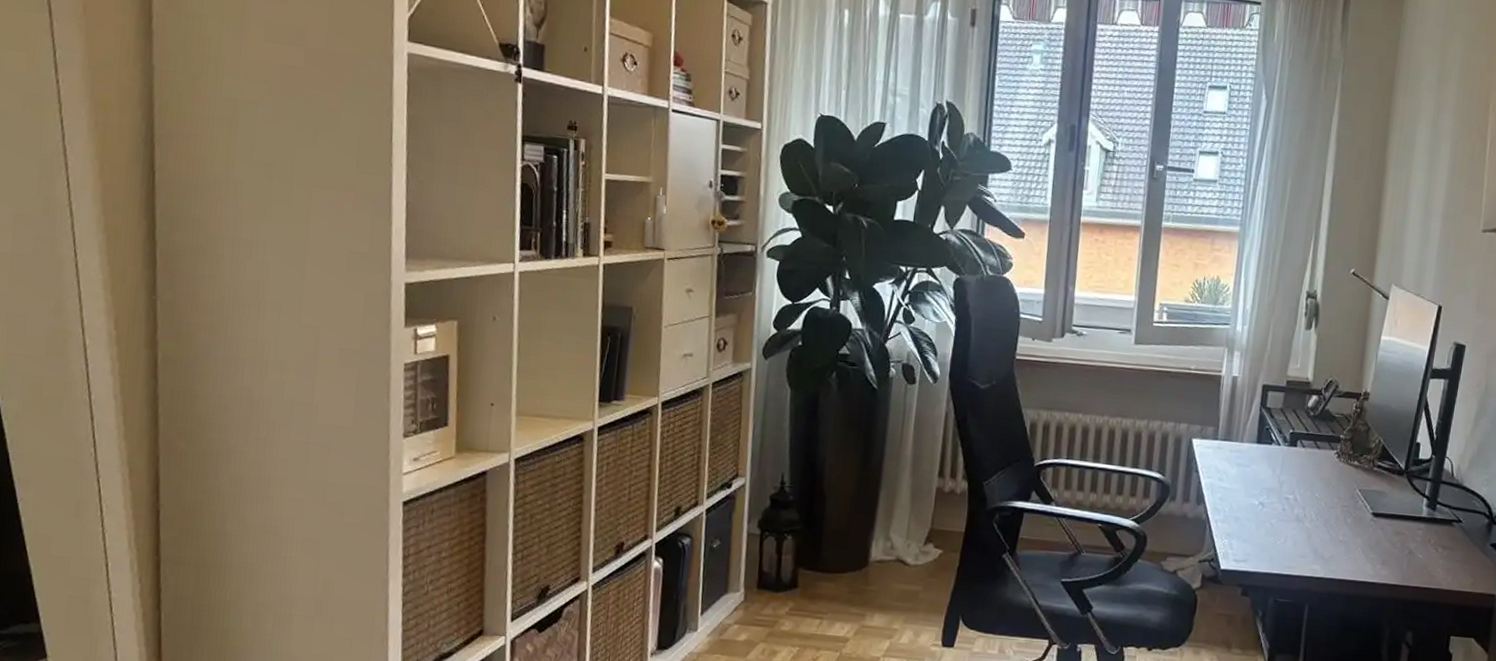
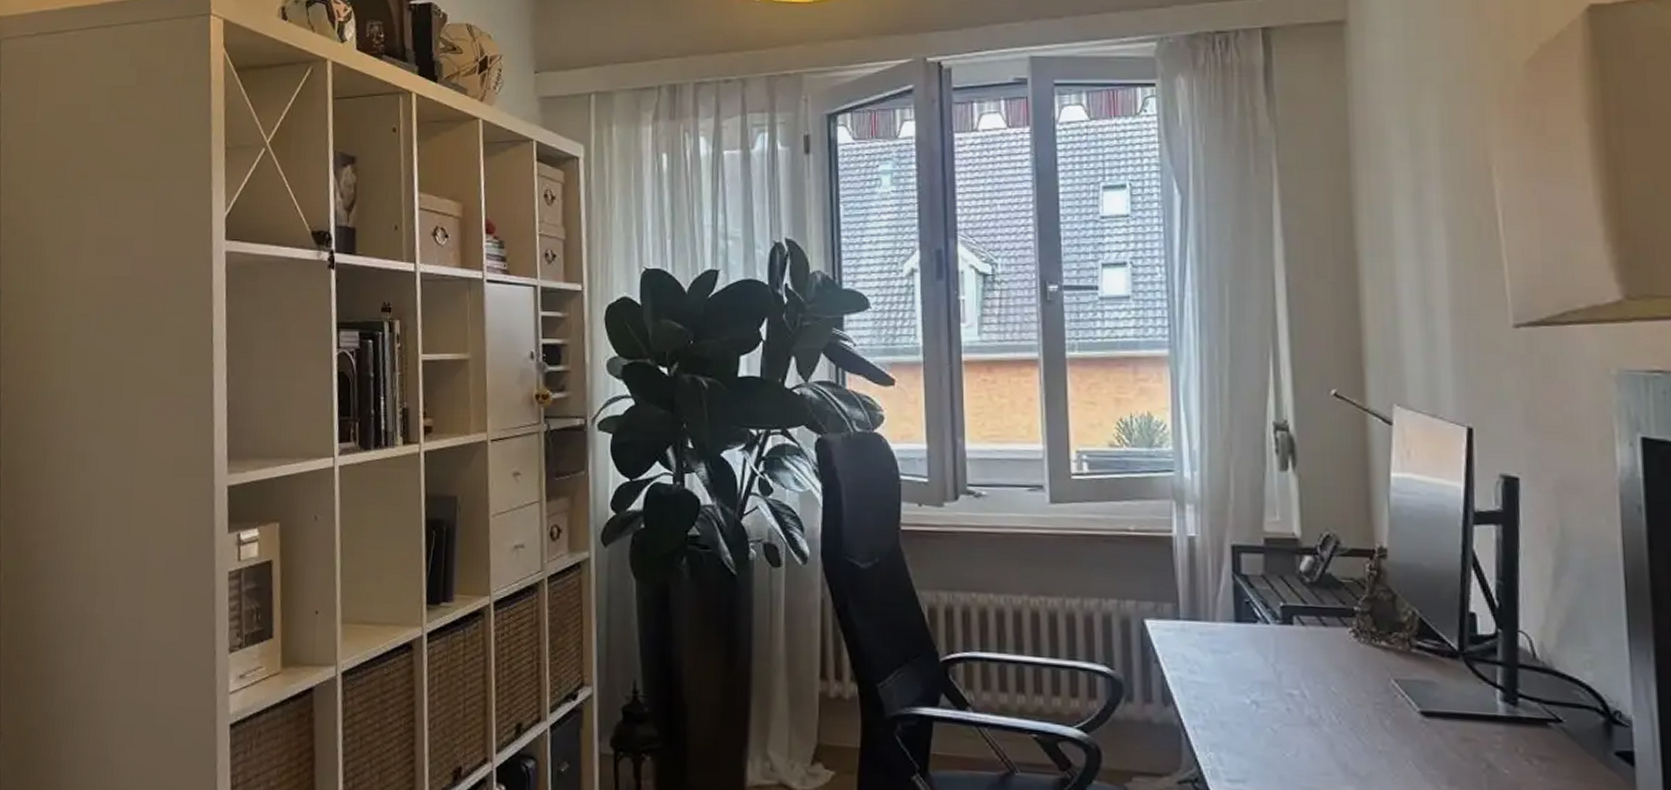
candle: present [642,187,671,250] -> none [464,364,494,431]

